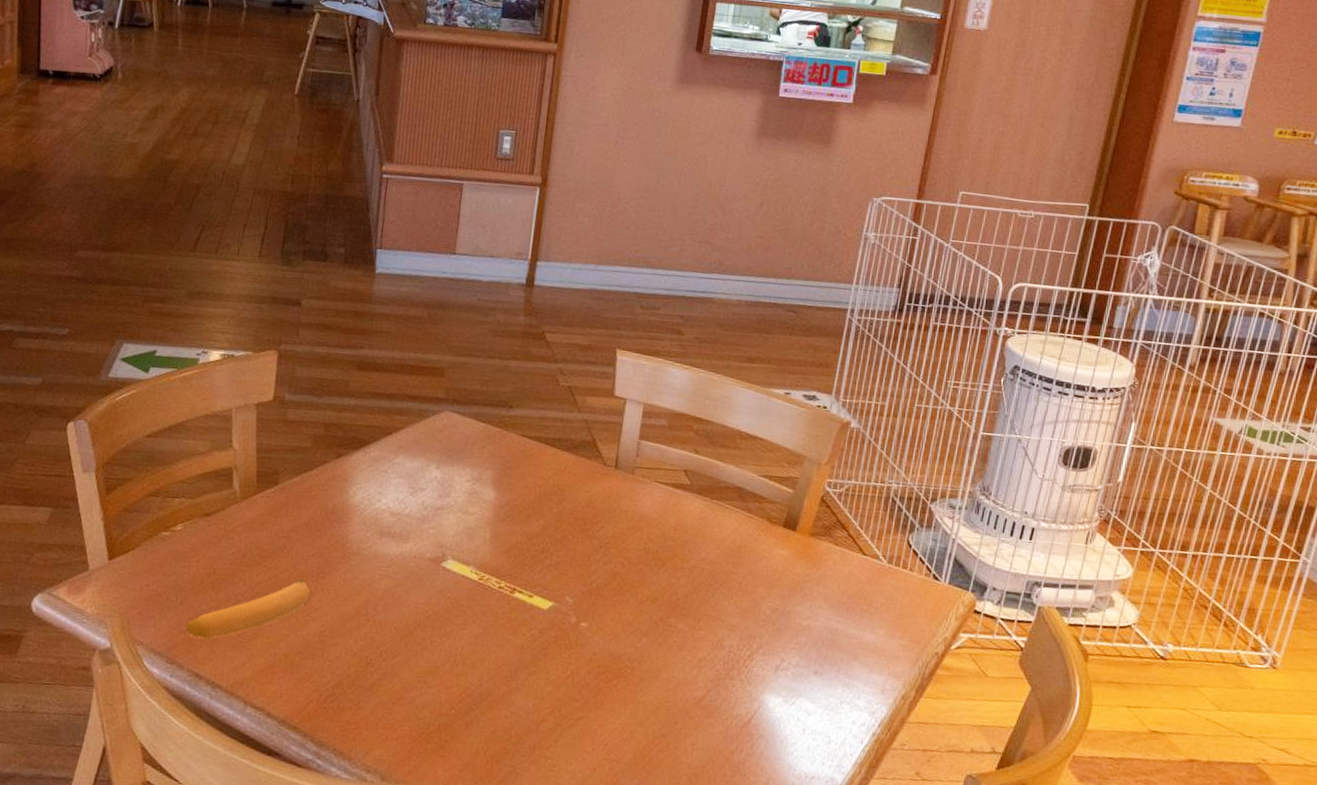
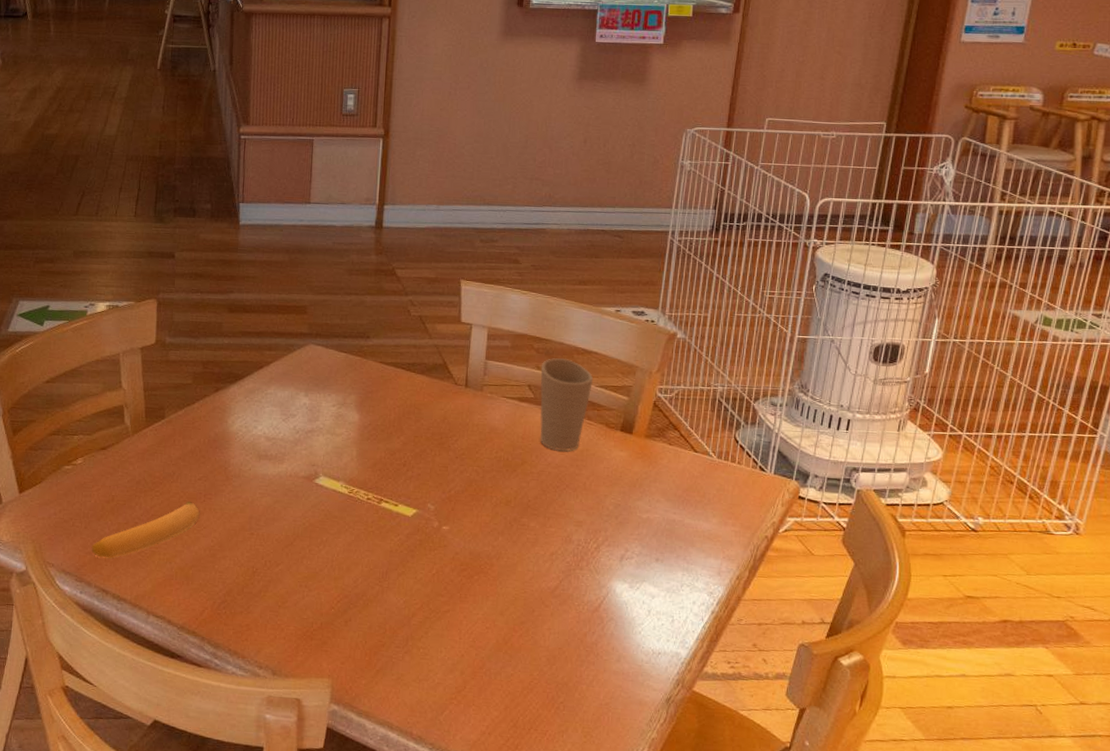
cup: none [694,441,756,546] -> present [540,358,593,451]

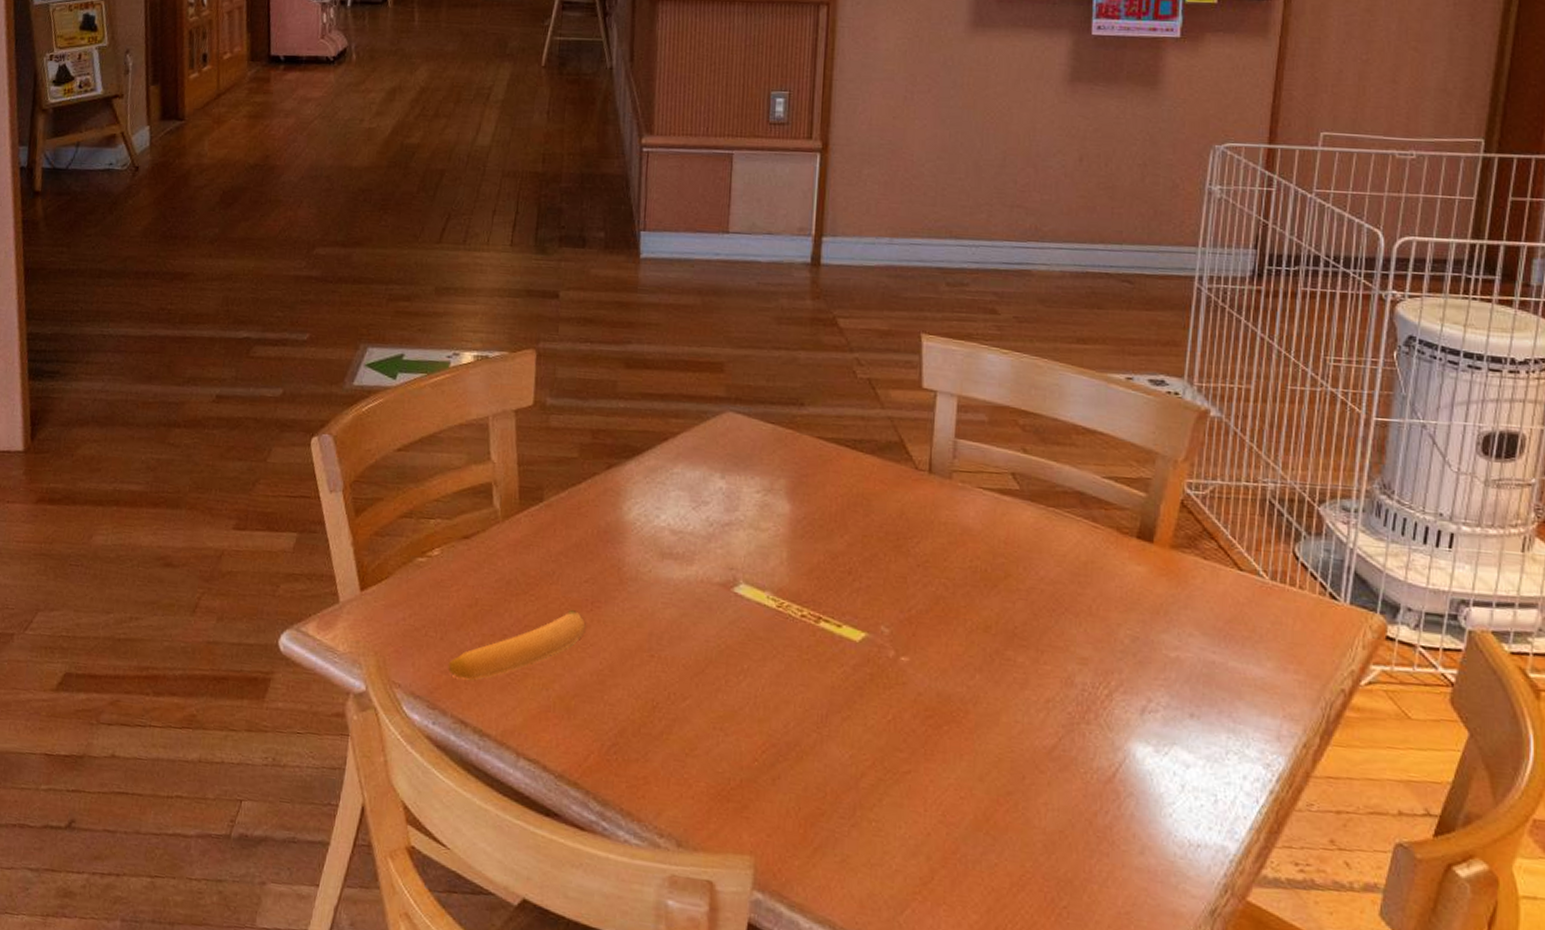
cup: present [540,358,593,451] -> none [1028,438,1098,563]

